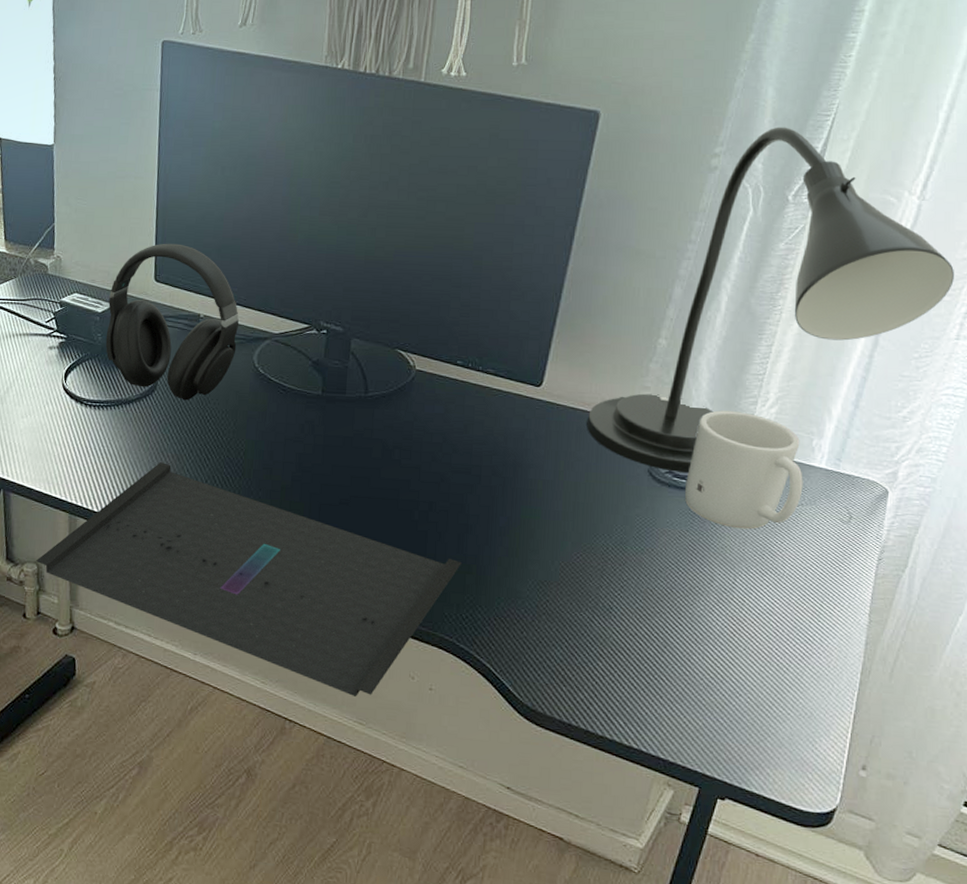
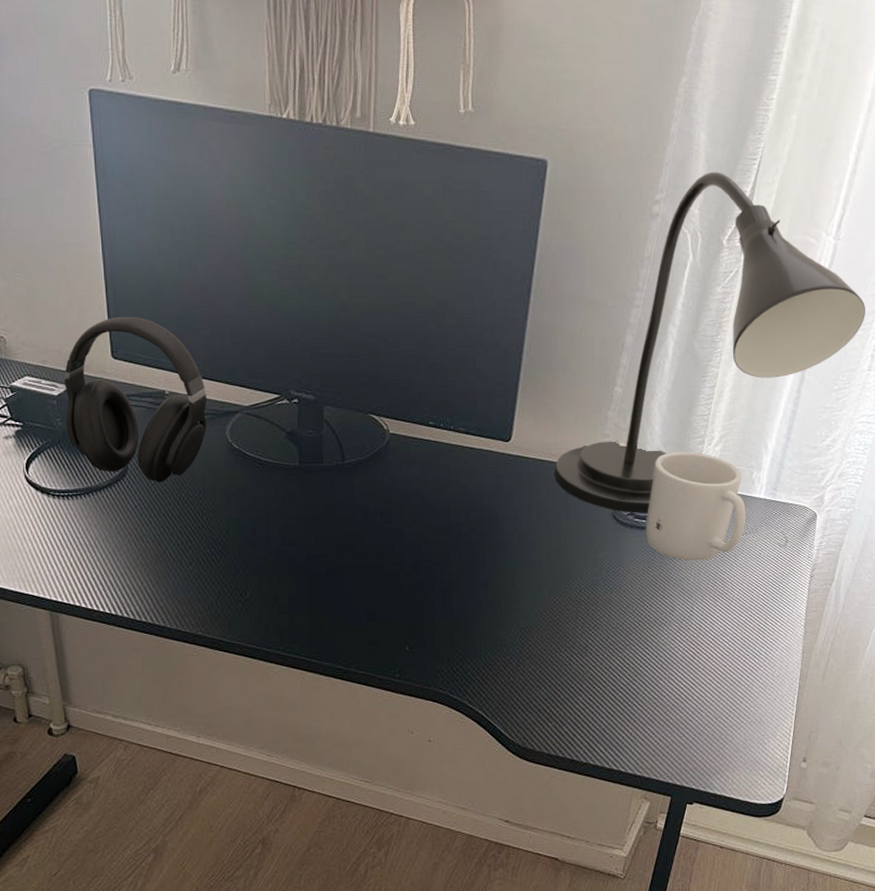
mousepad: present [36,462,462,697] -> none [20,549,449,757]

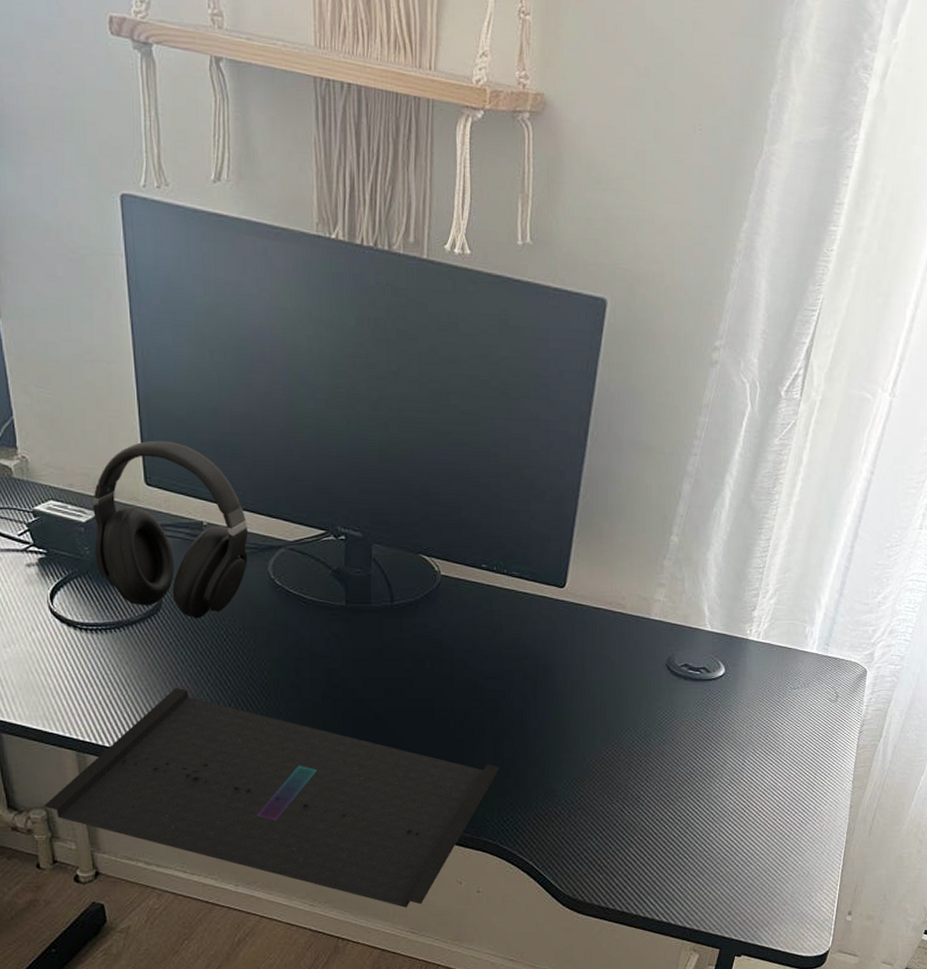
mousepad: none [20,549,449,757] -> present [44,688,499,908]
desk lamp: present [554,171,865,513] -> none [609,321,918,665]
mug: present [645,452,746,561] -> none [698,604,798,714]

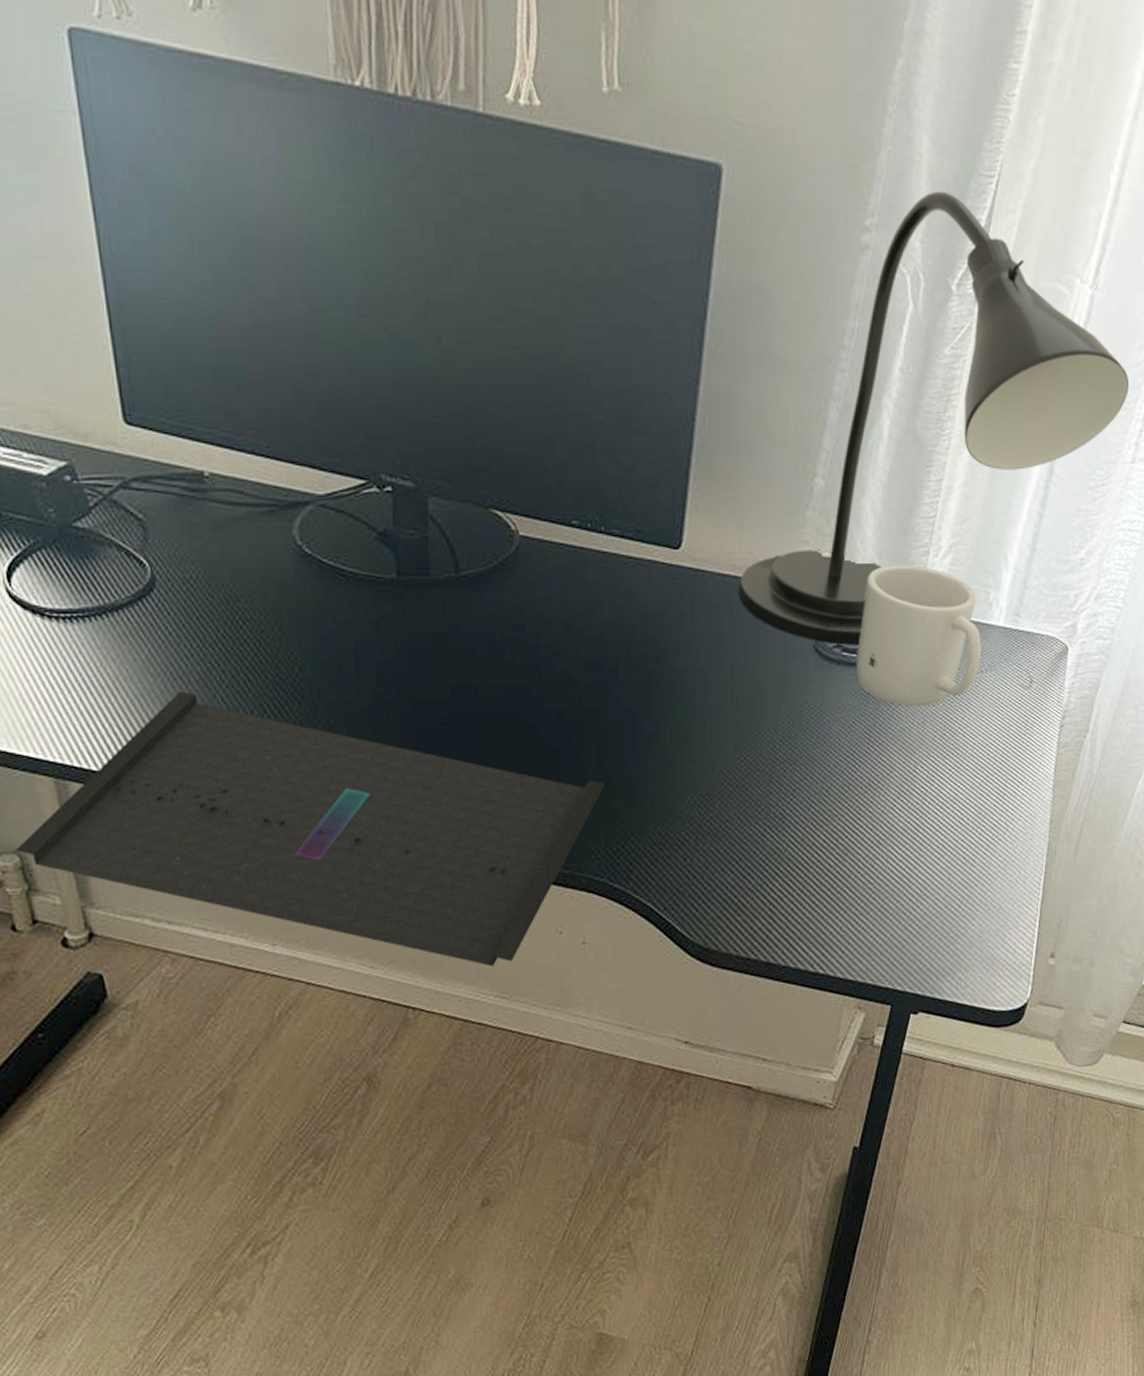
headphones: present [93,440,248,619] -> none [55,363,266,600]
desk lamp: none [609,321,918,665] -> present [739,191,1128,645]
mug: none [698,604,798,714] -> present [855,565,982,707]

